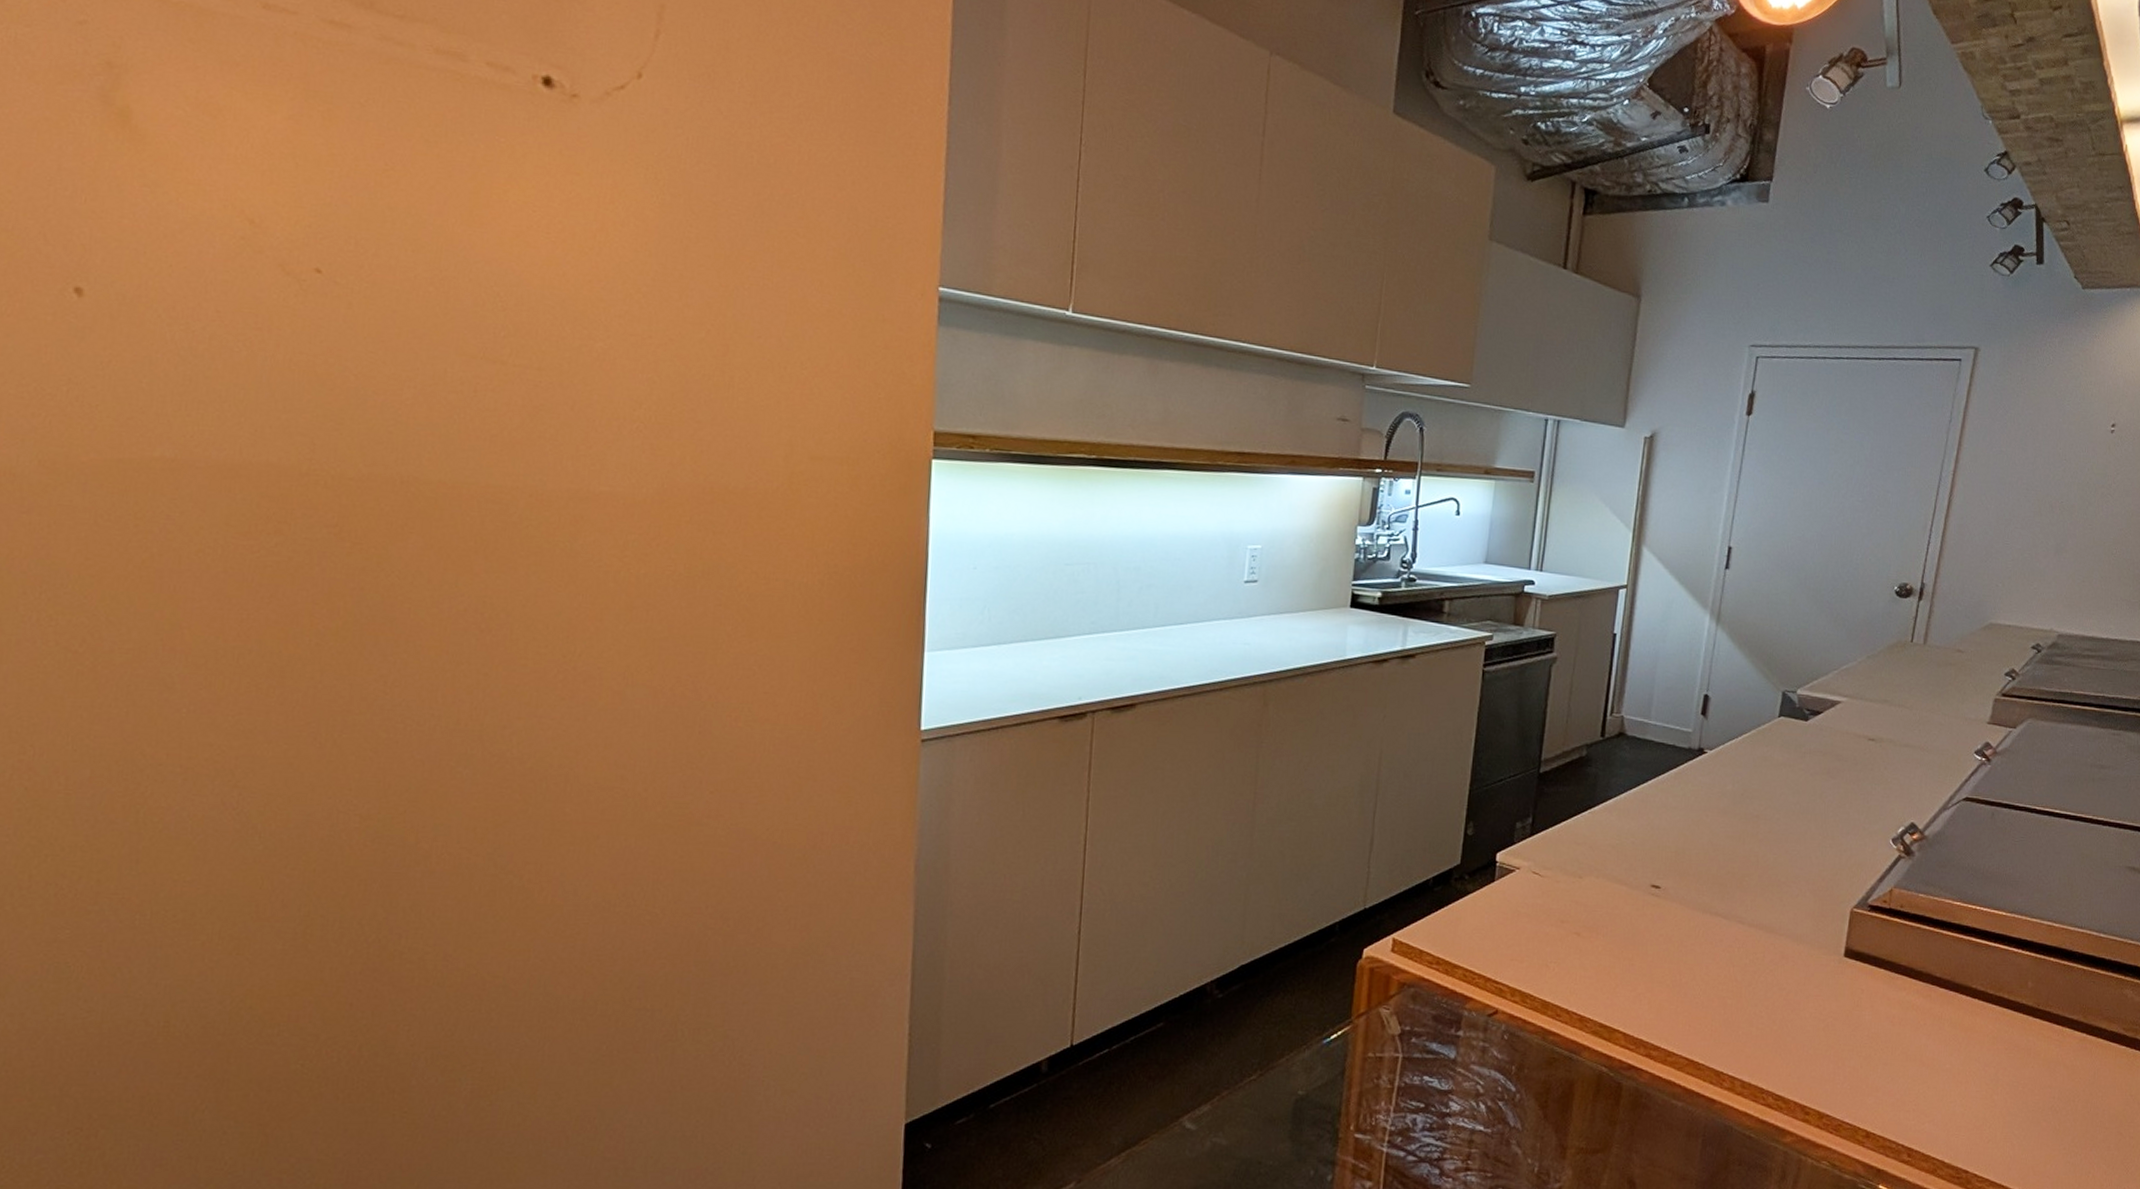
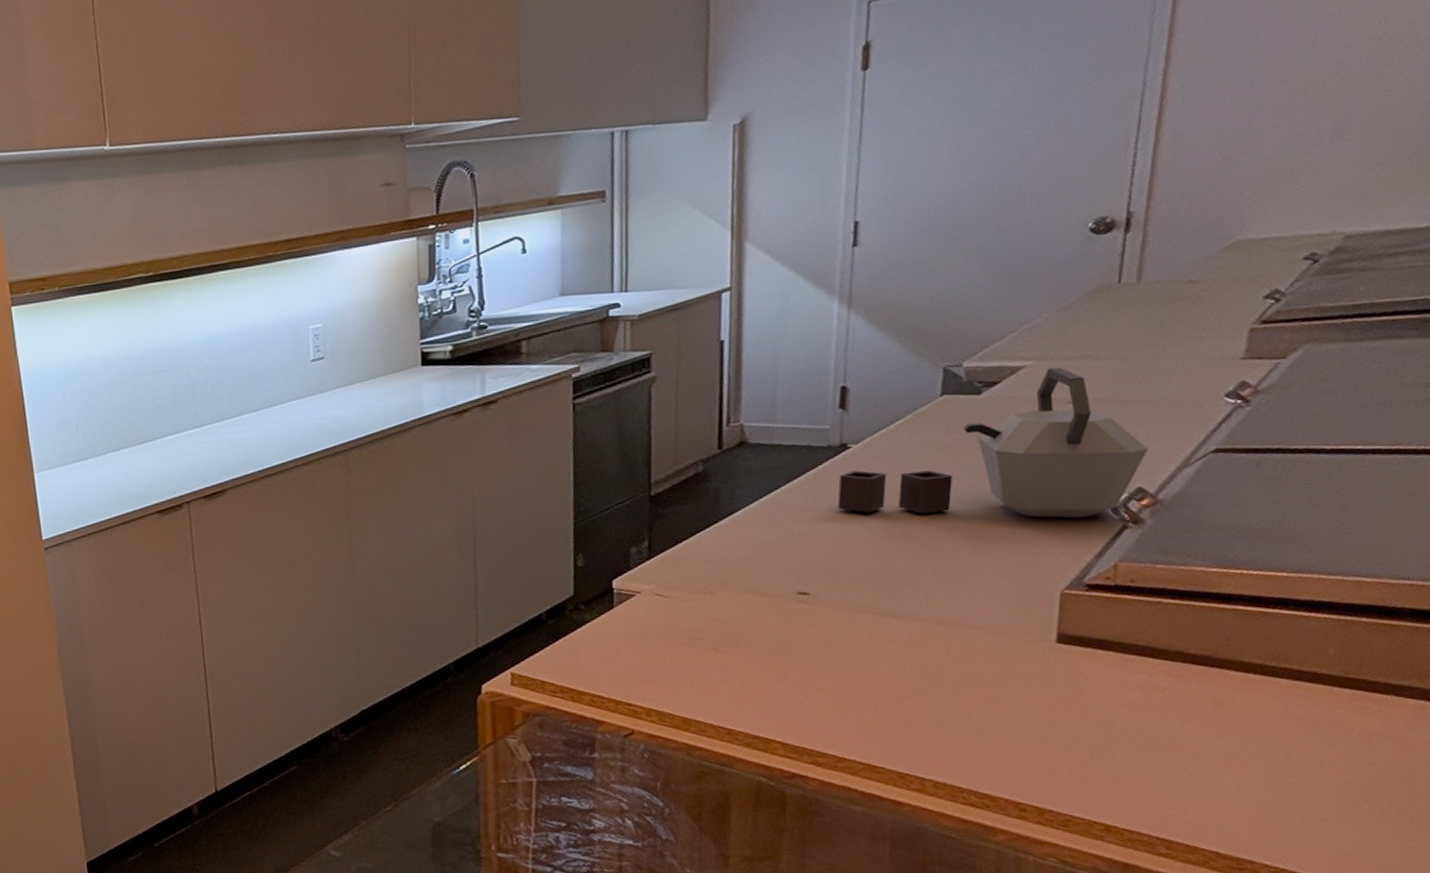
kettle: none [1691,706,1921,844] -> present [837,366,1149,519]

